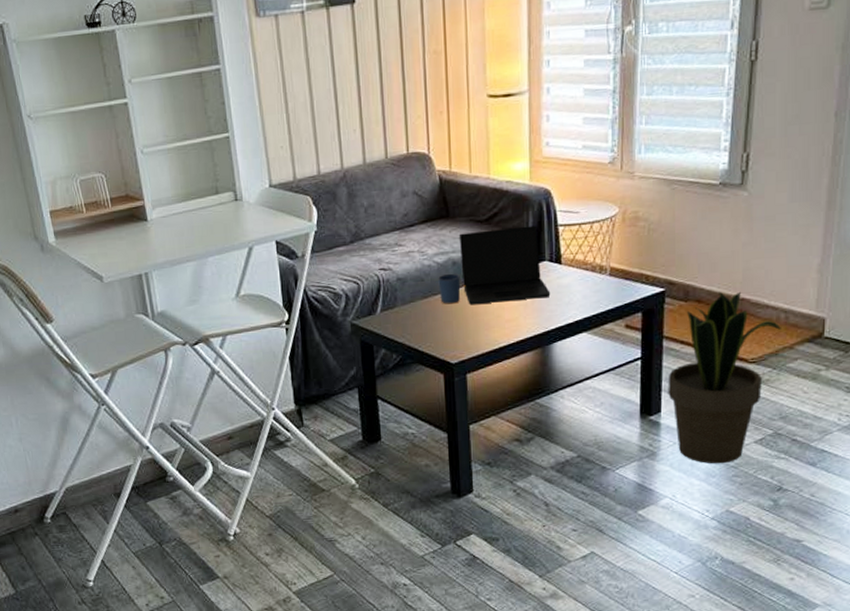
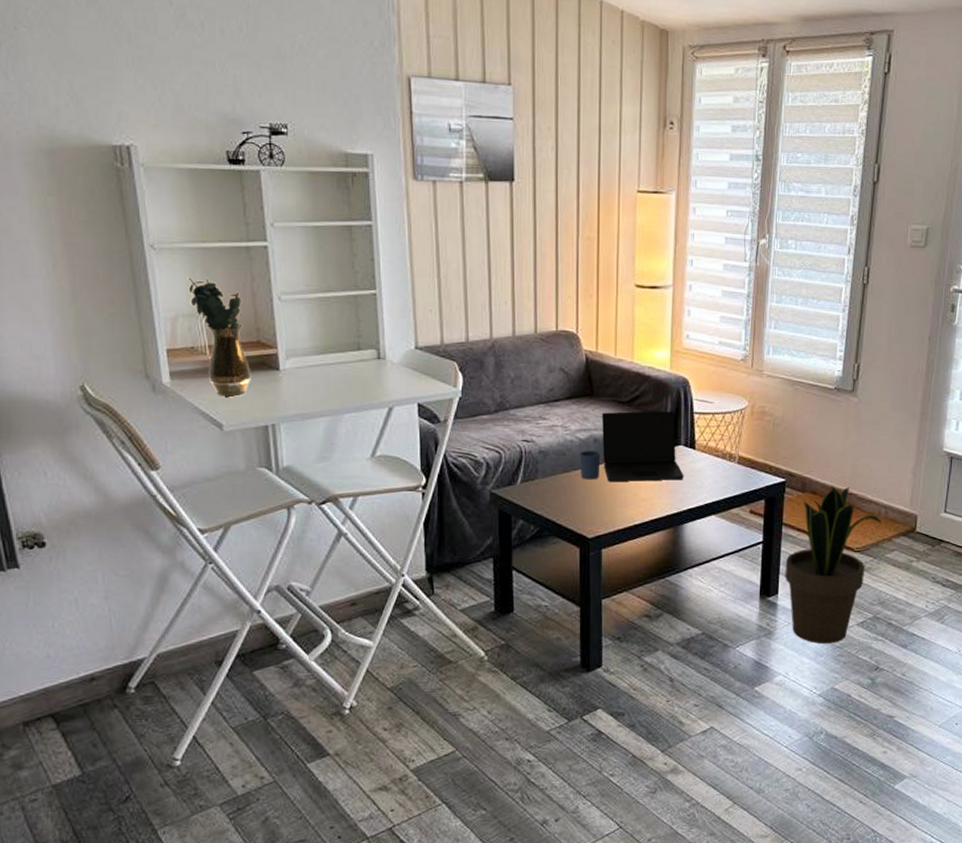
vase: none [62,141,124,250] -> present [188,277,252,397]

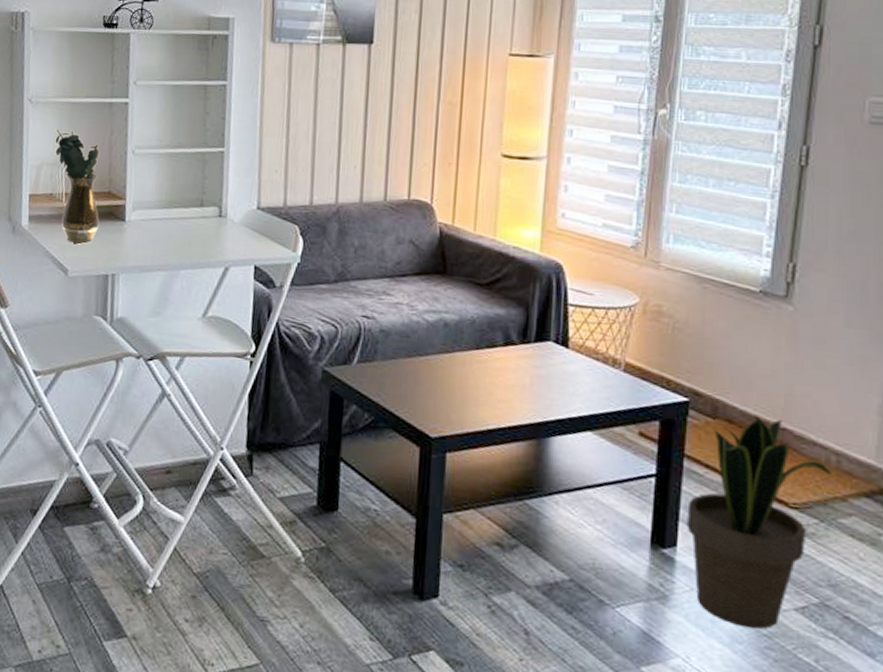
mug: present [579,450,601,480] -> none [425,334,451,370]
laptop: present [601,411,684,482] -> none [453,293,553,383]

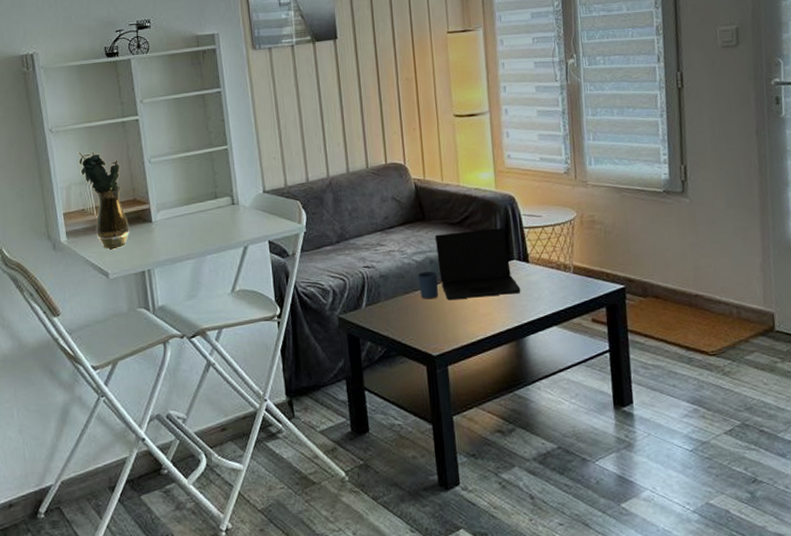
mug: none [425,334,451,370] -> present [417,271,439,300]
laptop: none [453,293,553,383] -> present [434,228,521,301]
potted plant: present [686,414,831,629] -> none [636,288,735,456]

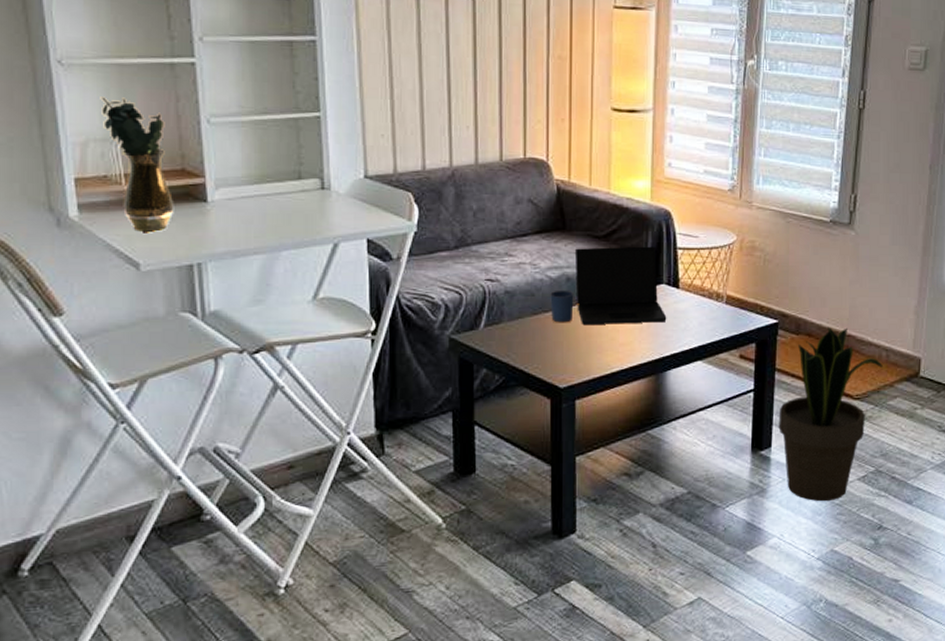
potted plant: none [636,288,735,456] -> present [778,326,883,502]

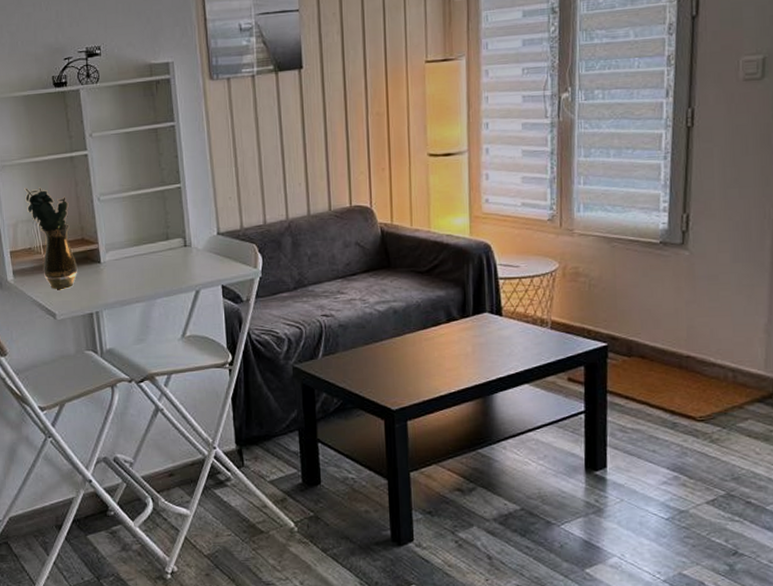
mug: present [550,290,574,323] -> none [379,321,402,352]
laptop: present [574,246,667,326] -> none [400,278,492,353]
potted plant: present [778,326,883,502] -> none [613,348,729,524]

